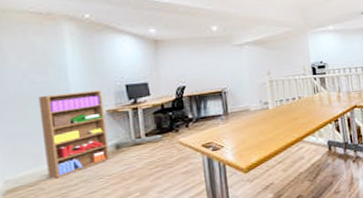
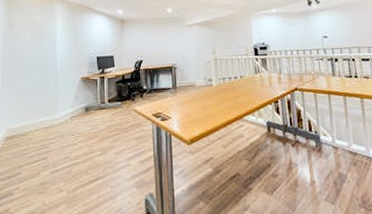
bookshelf: present [38,90,111,179] -> none [35,60,81,132]

